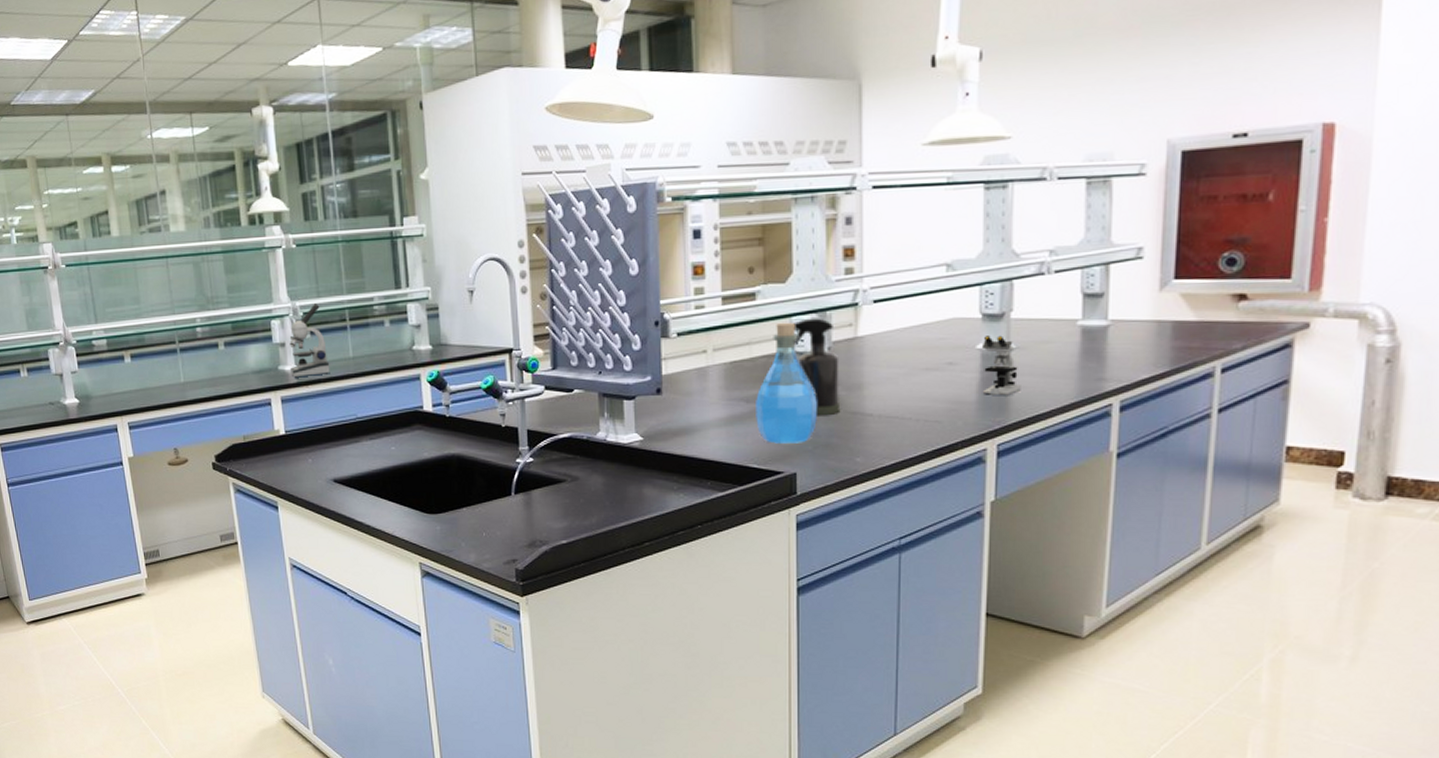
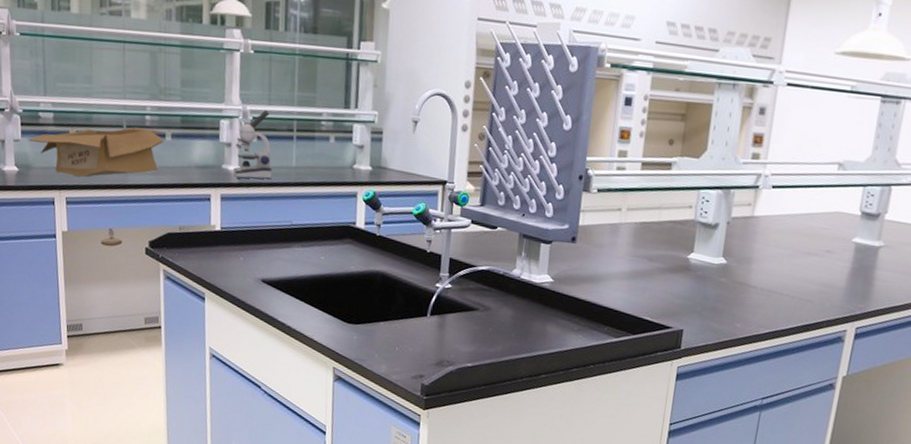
cardboard box: none [85,340,218,400] -> present [28,127,164,177]
bottle: present [756,322,817,444] -> none [655,193,711,304]
spray bottle: present [793,318,839,416] -> none [698,193,736,283]
microscope: present [981,335,1021,396] -> none [850,231,884,287]

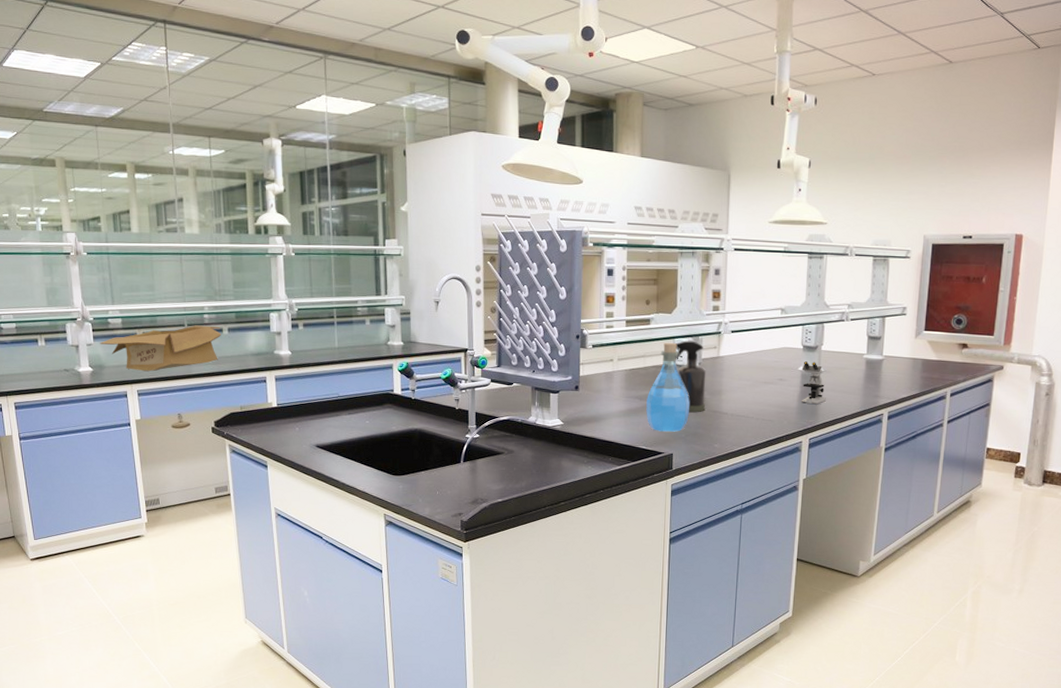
microscope: present [233,110,273,179] -> none [285,302,318,361]
bottle: none [655,193,711,304] -> present [646,342,690,432]
spray bottle: none [698,193,736,283] -> present [675,340,707,413]
microscope: none [850,231,884,287] -> present [801,361,826,405]

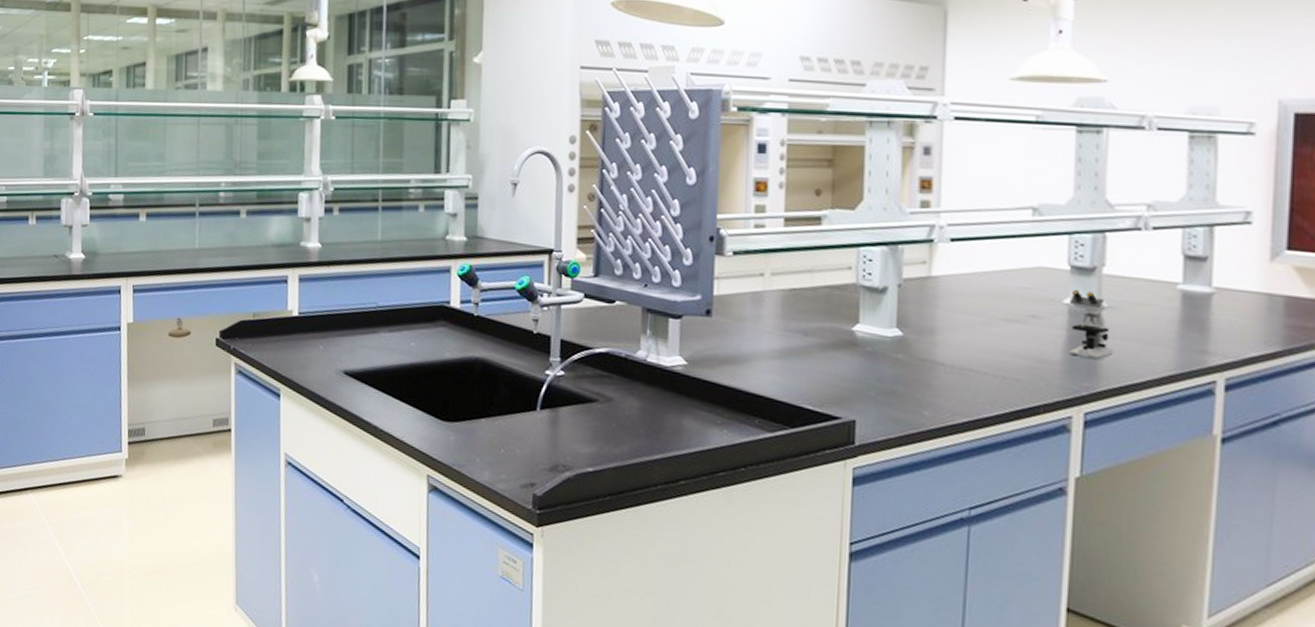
cardboard box: present [100,325,222,372] -> none [96,205,239,262]
bottle: present [646,342,690,432] -> none [813,252,883,387]
spray bottle: present [675,340,707,413] -> none [860,250,910,360]

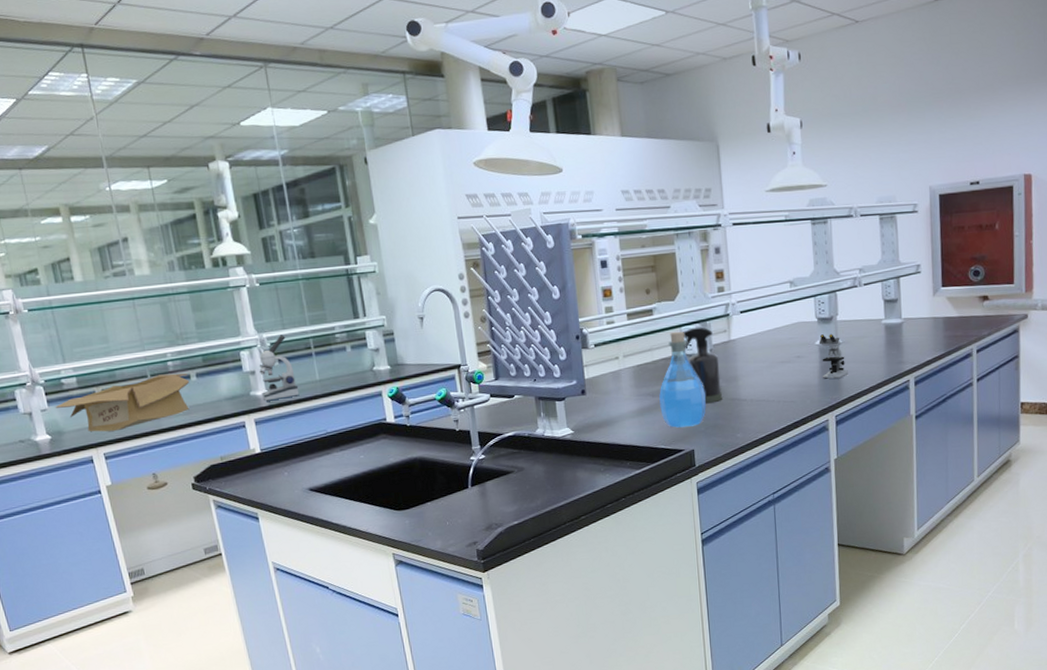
cardboard box: none [96,205,239,262] -> present [55,373,190,432]
microscope: none [313,180,356,256] -> present [259,335,300,401]
bottle: none [813,252,883,387] -> present [659,331,706,428]
spray bottle: none [860,250,910,360] -> present [683,327,722,404]

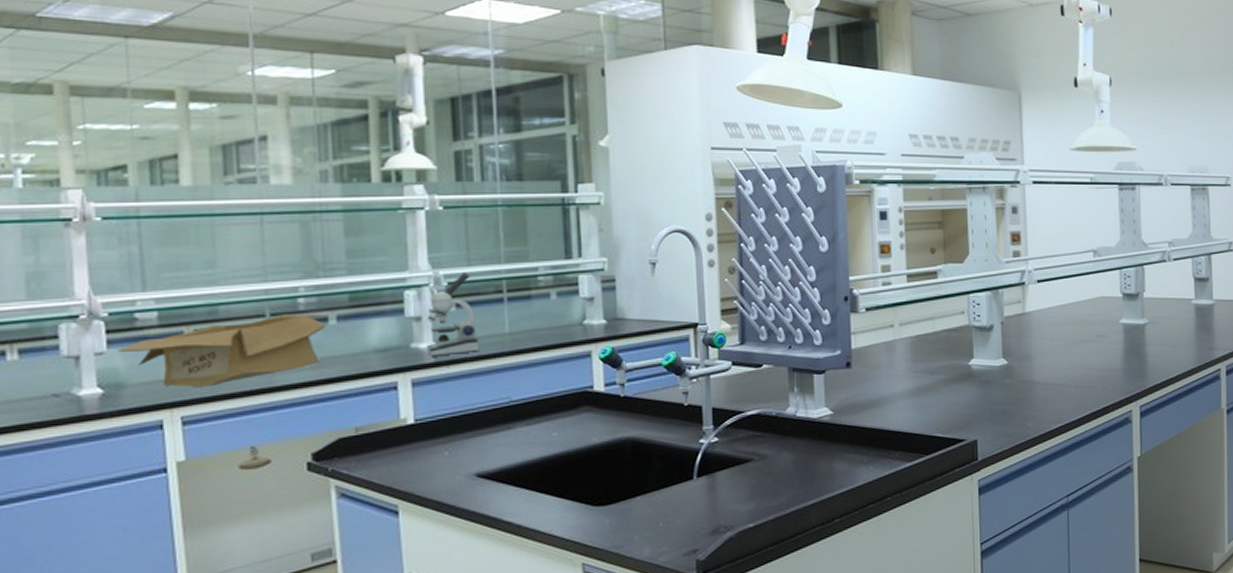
bottle: present [659,331,706,428] -> none [939,298,994,413]
spray bottle: present [683,327,722,404] -> none [971,295,1012,385]
microscope: present [818,334,848,380] -> none [1123,312,1155,364]

